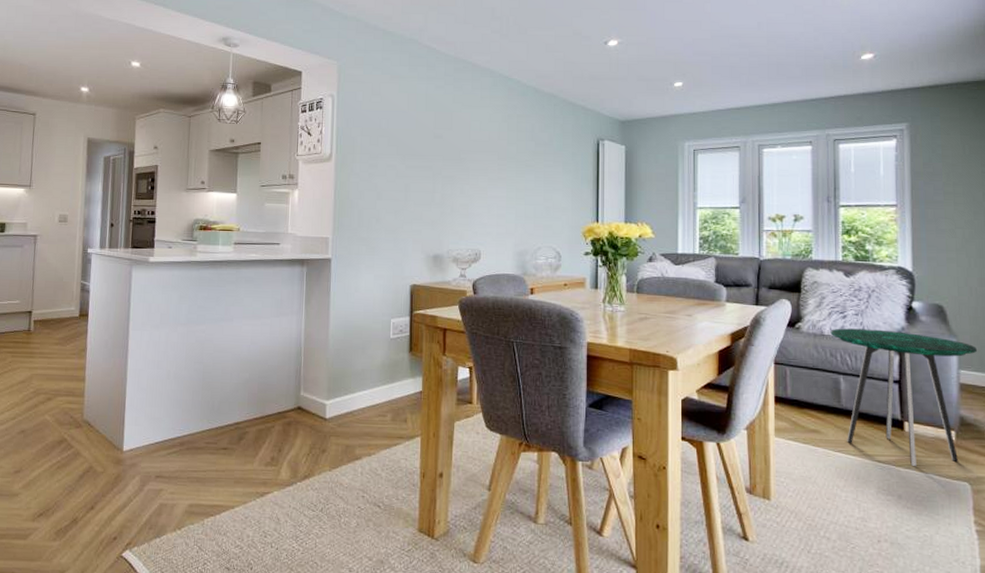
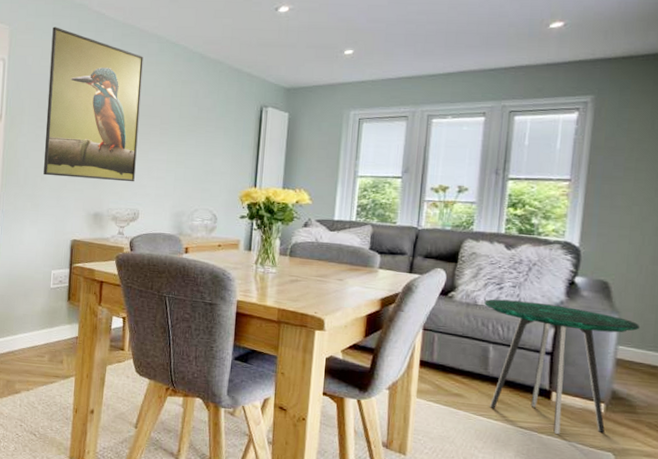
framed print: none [378,62,477,221] -> present [43,27,144,182]

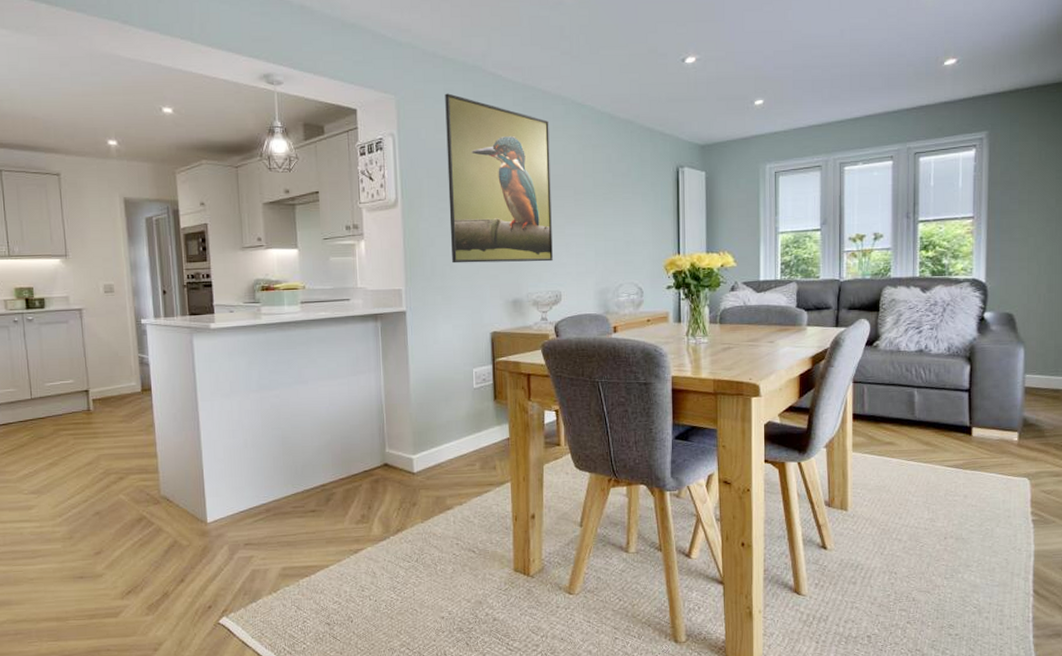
side table: present [484,299,640,434] -> none [906,342,1043,467]

